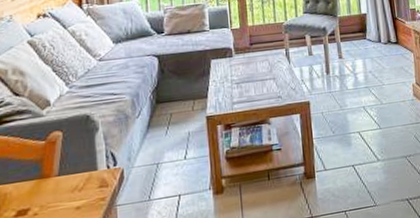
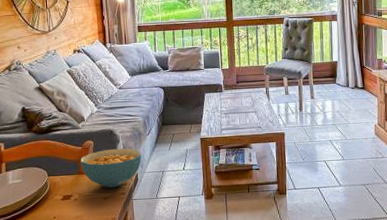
cereal bowl: none [42,137,129,193] -> present [80,148,142,188]

